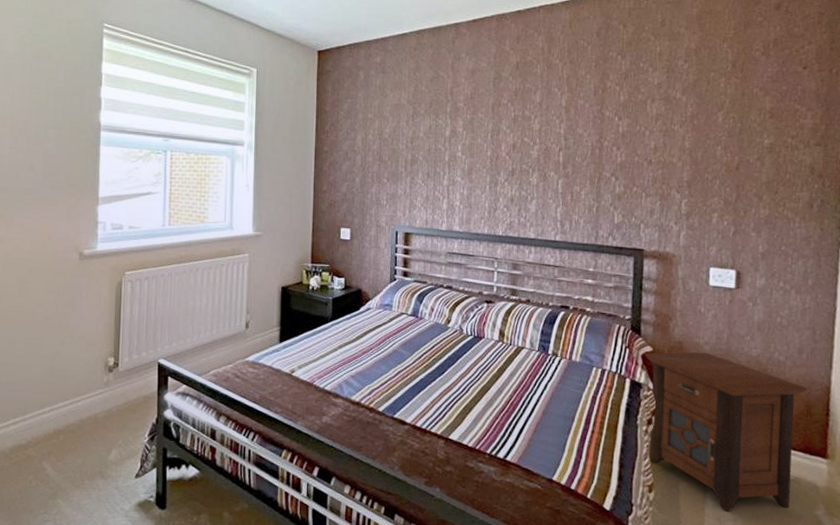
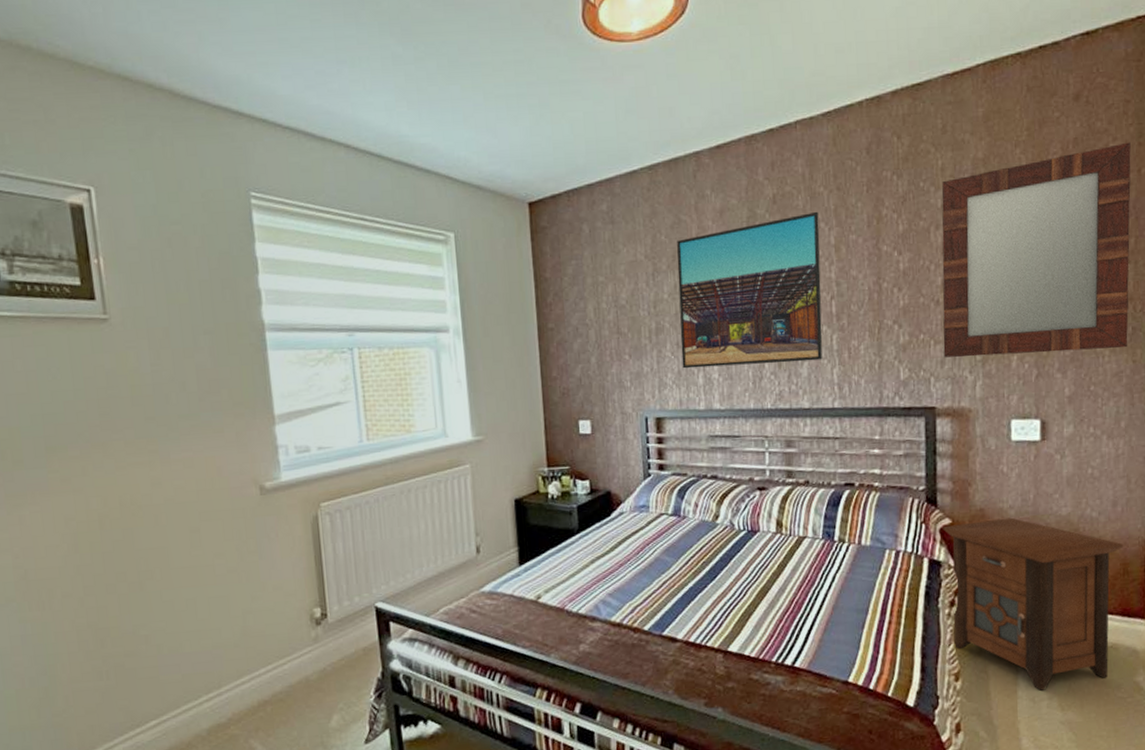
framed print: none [430,78,553,200] -> present [677,211,823,369]
home mirror: none [653,46,824,217] -> present [941,142,1131,358]

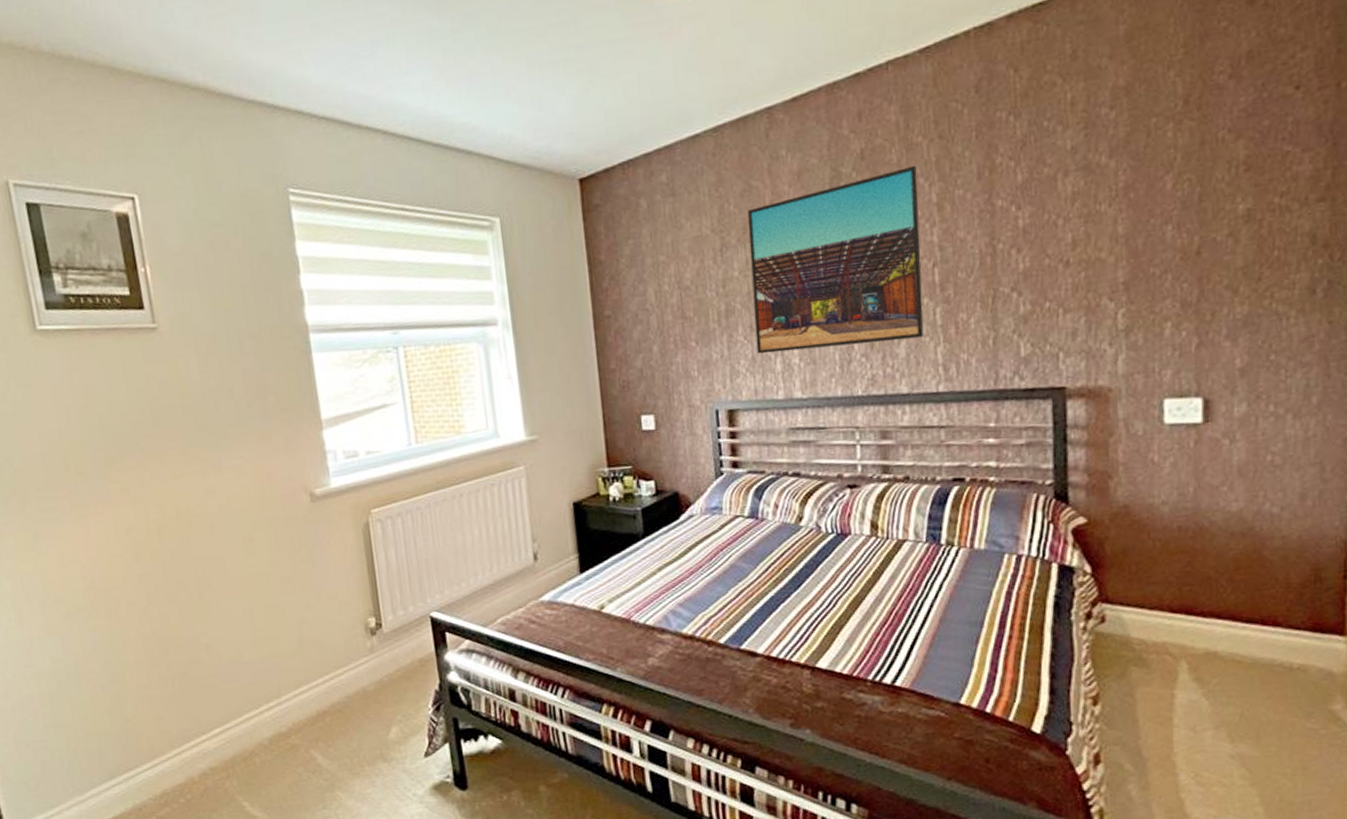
home mirror: present [941,142,1131,358] -> none [1071,50,1327,328]
nightstand: present [943,517,1124,691] -> none [1076,515,1316,719]

